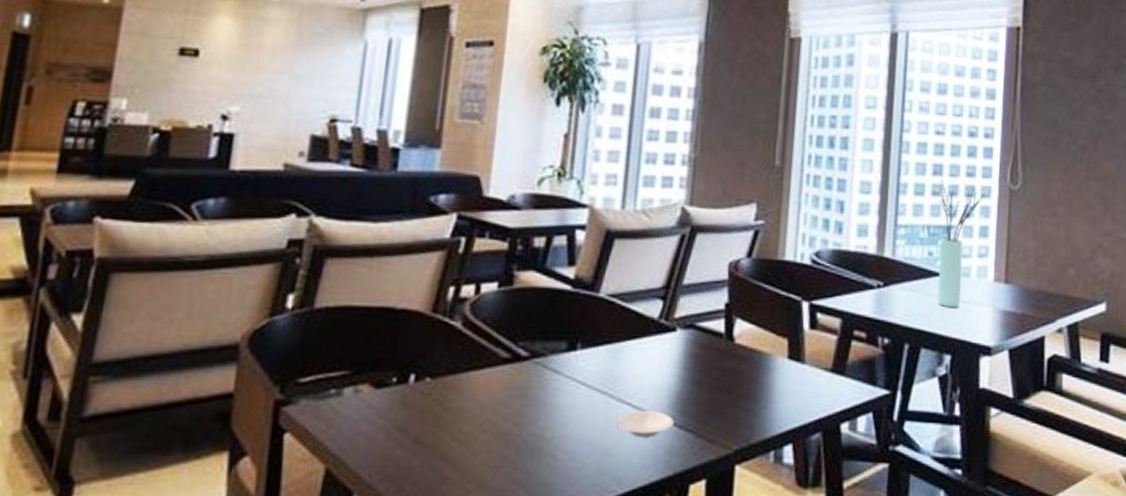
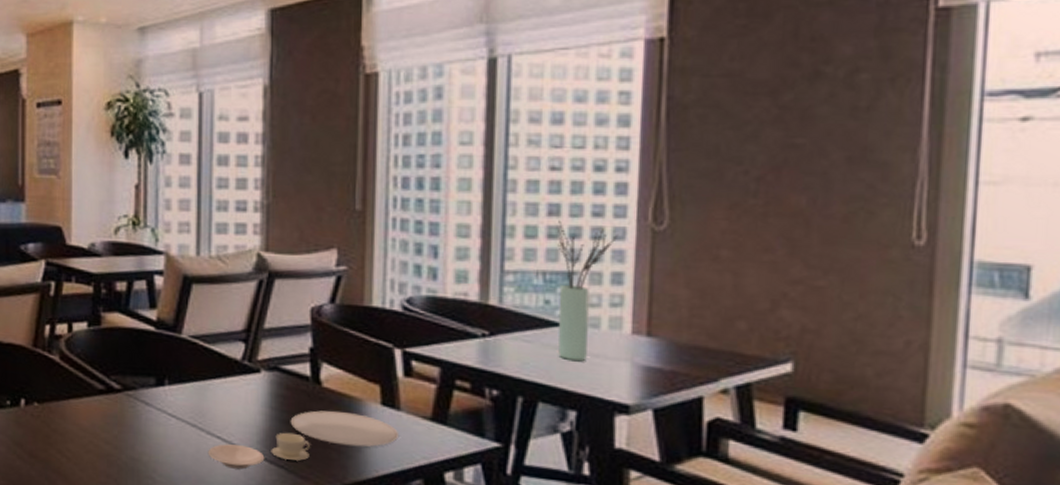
teacup: none [681,393,720,423] -> present [271,432,310,461]
plate: none [702,367,803,404] -> present [290,410,400,447]

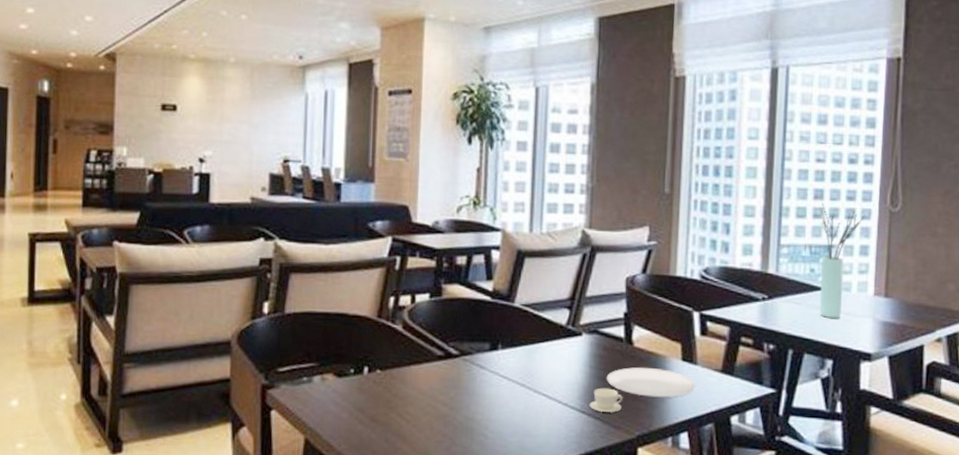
saucer: present [207,444,265,470] -> none [534,400,584,423]

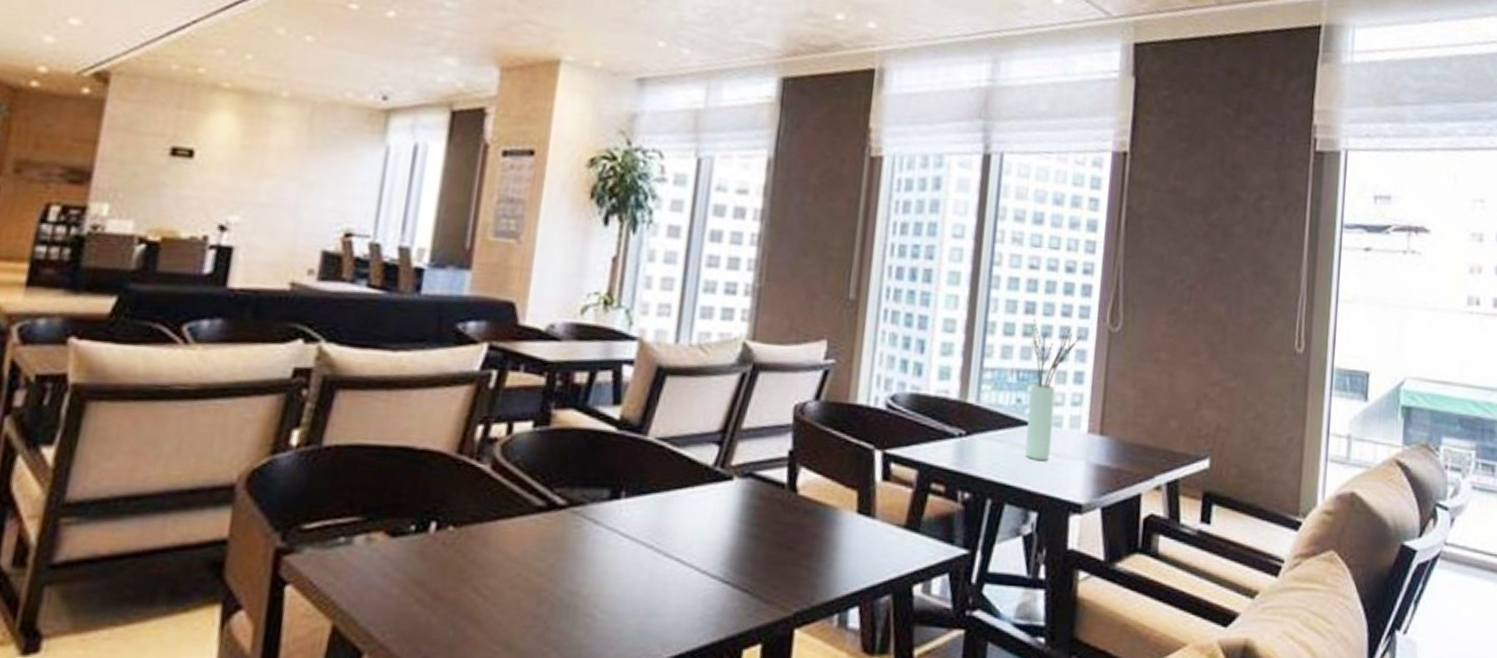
teacup: present [589,388,622,412] -> none [735,549,779,582]
plate: present [606,367,696,398] -> none [760,521,873,562]

